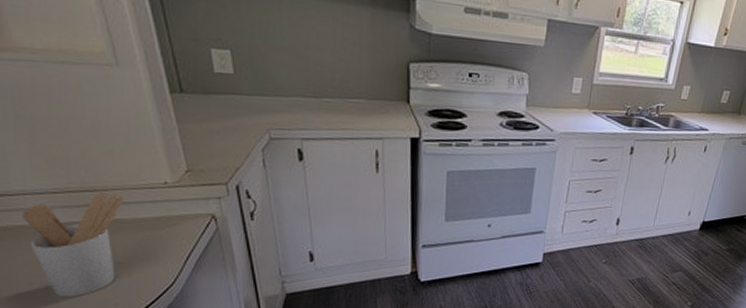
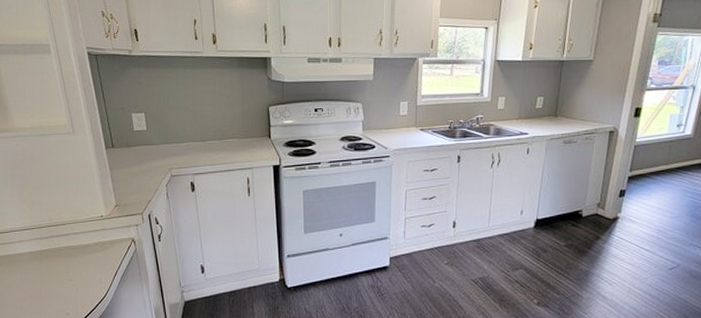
utensil holder: present [22,192,124,297] -> none [13,226,75,308]

